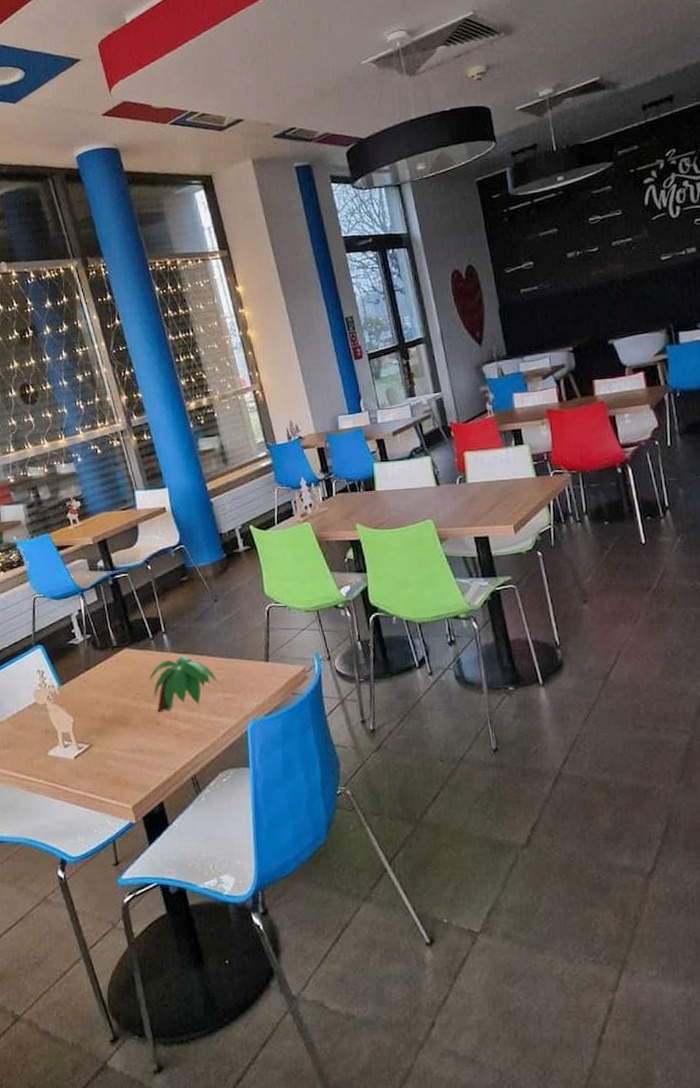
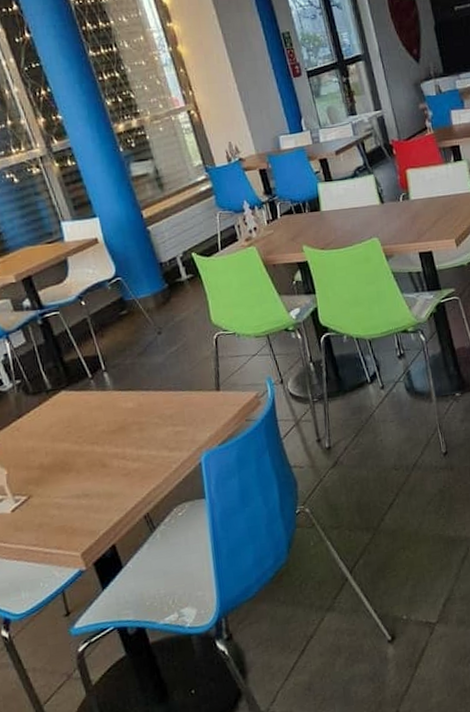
plant: present [149,655,218,713] -> none [91,392,167,454]

